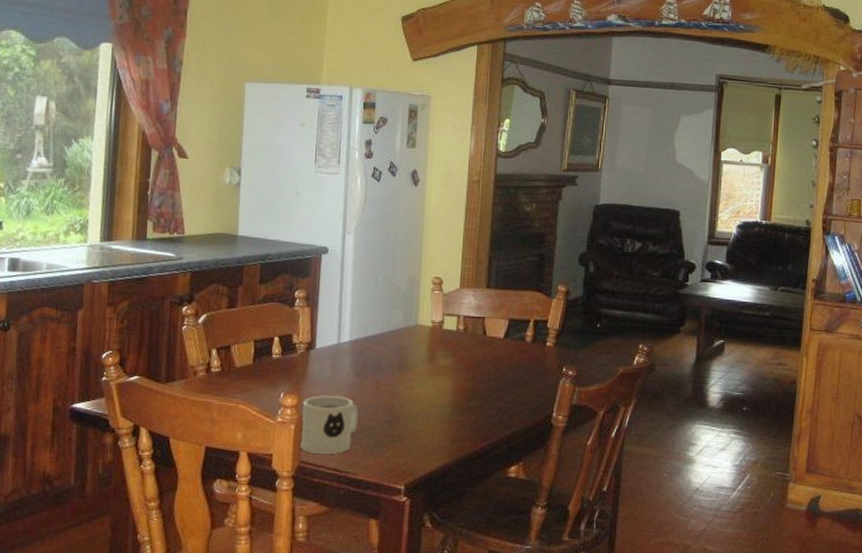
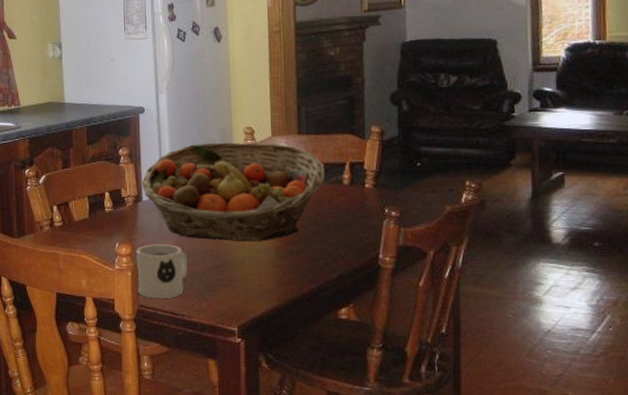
fruit basket: none [316,290,510,396] -> present [141,142,326,241]

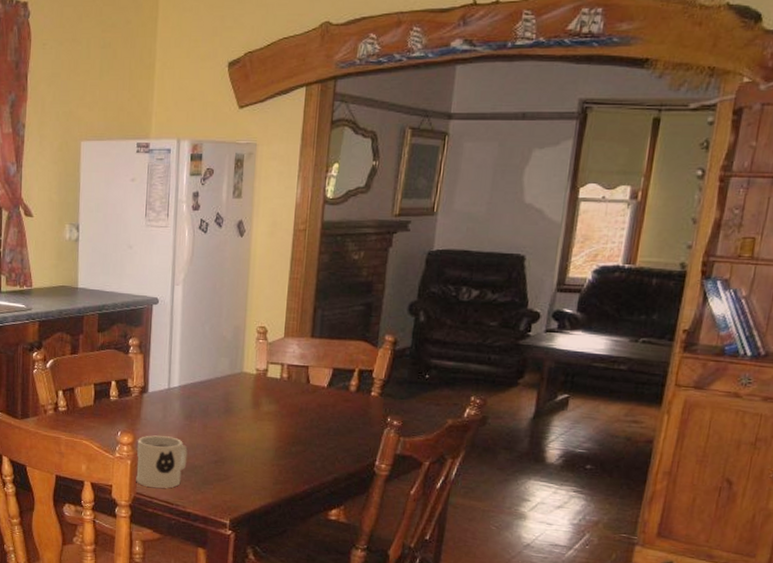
fruit basket: present [141,142,326,241] -> none [148,339,334,441]

